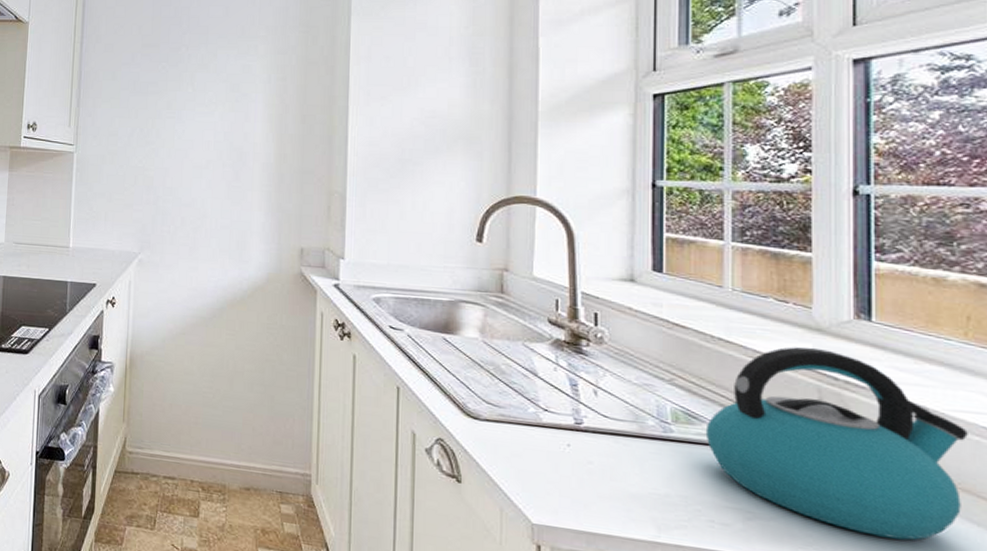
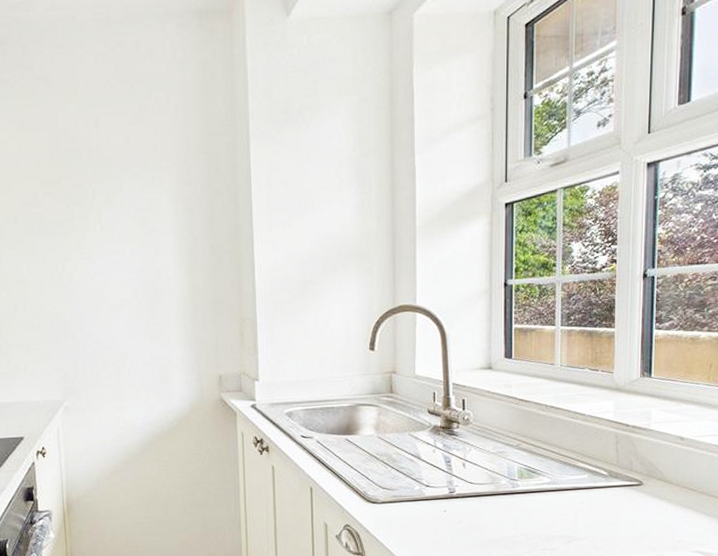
kettle: present [705,347,968,541] -> none [541,403,706,537]

